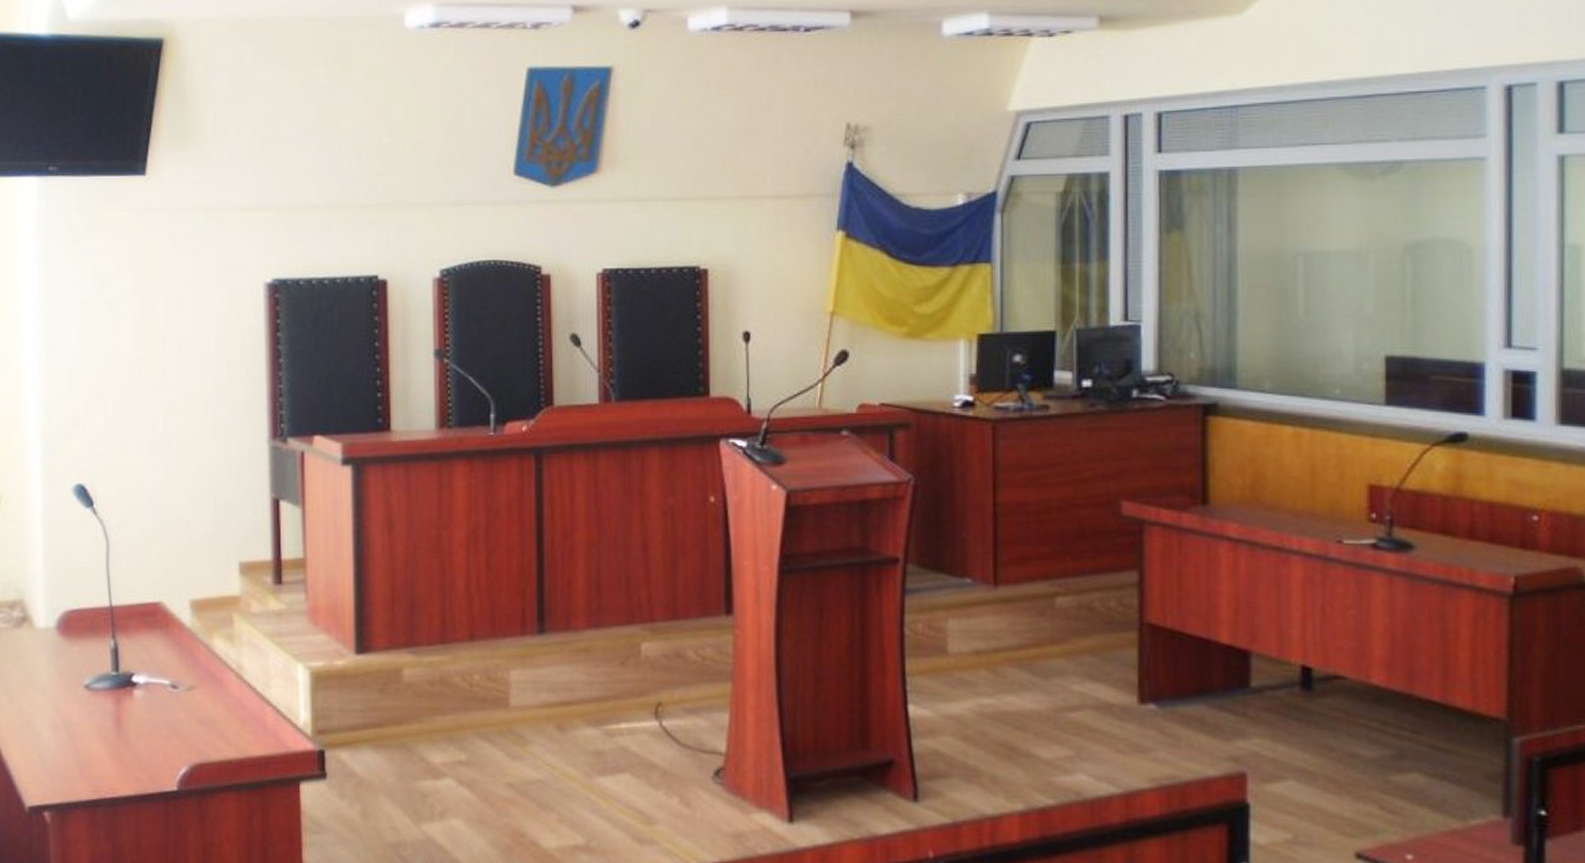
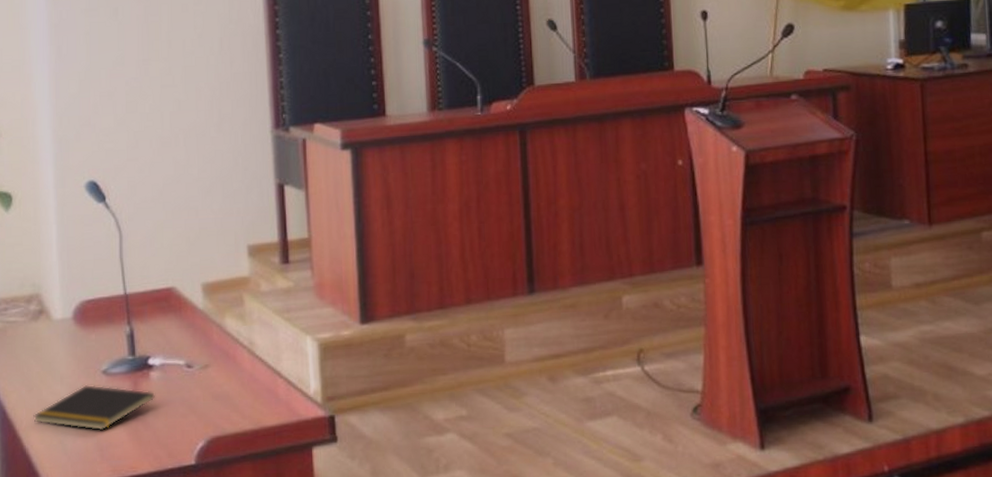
notepad: none [13,698,138,748] -> present [33,384,155,431]

